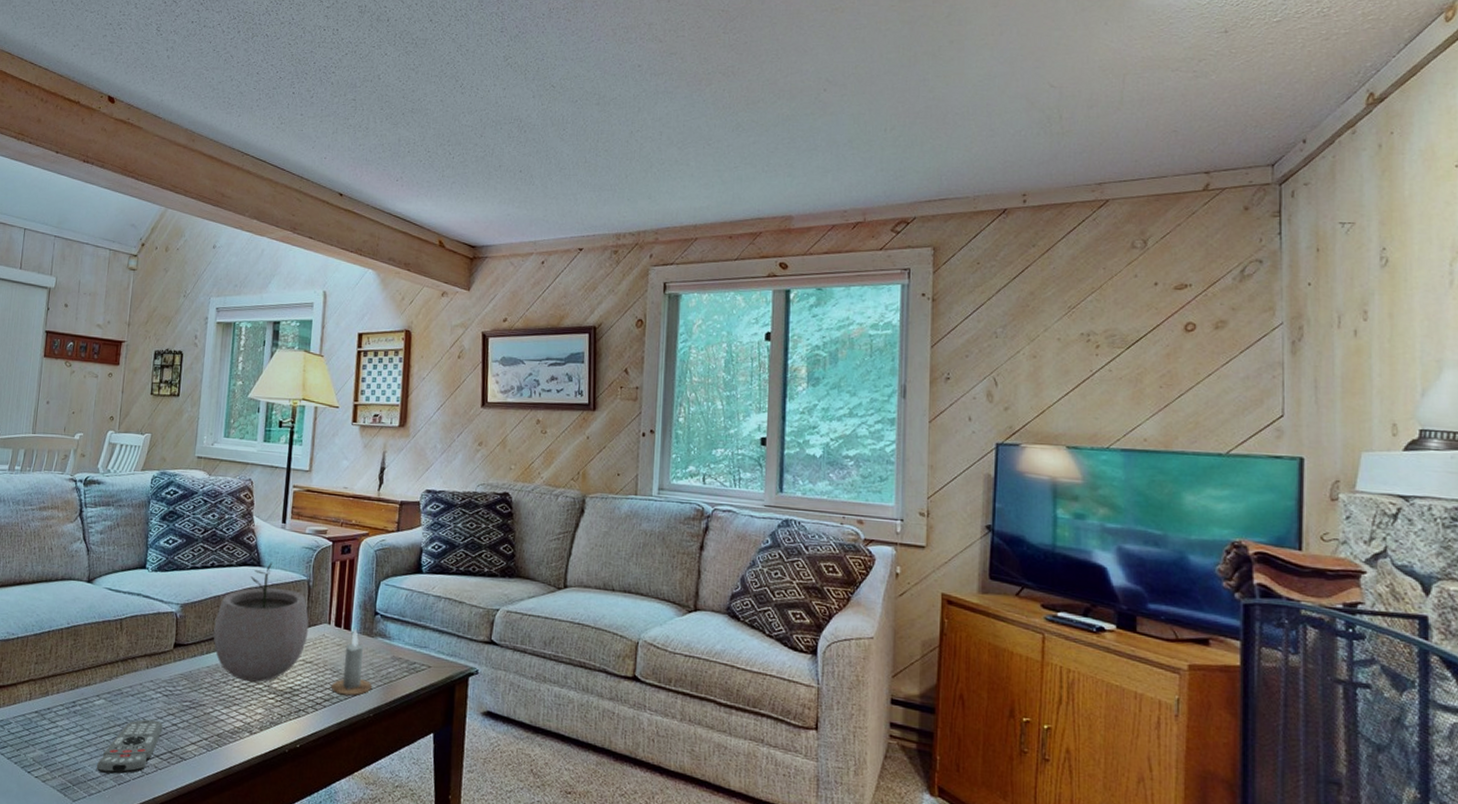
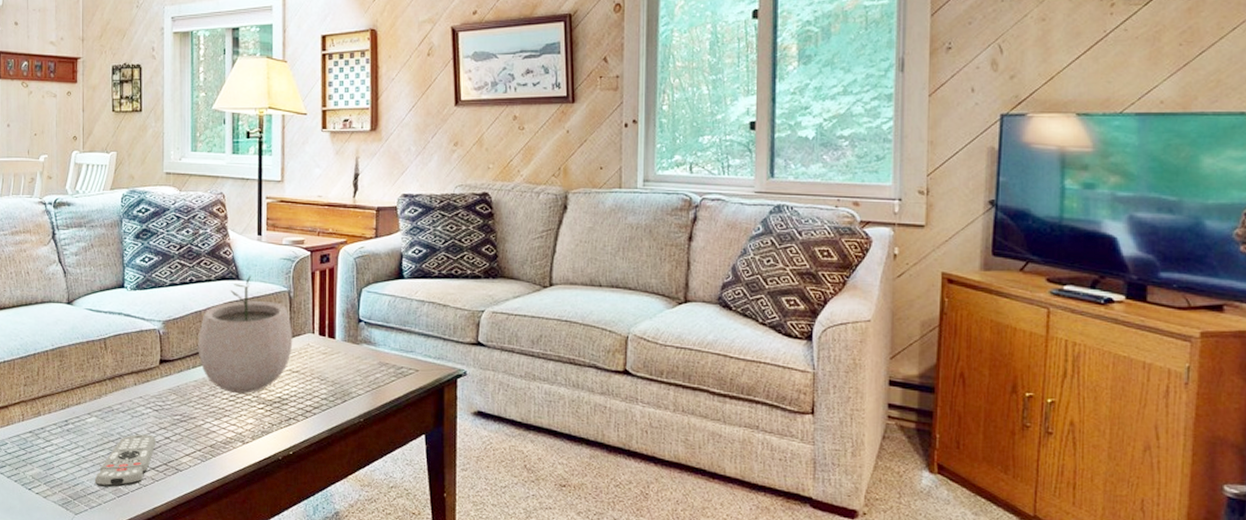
candle: present [330,629,372,696] -> none [319,337,360,402]

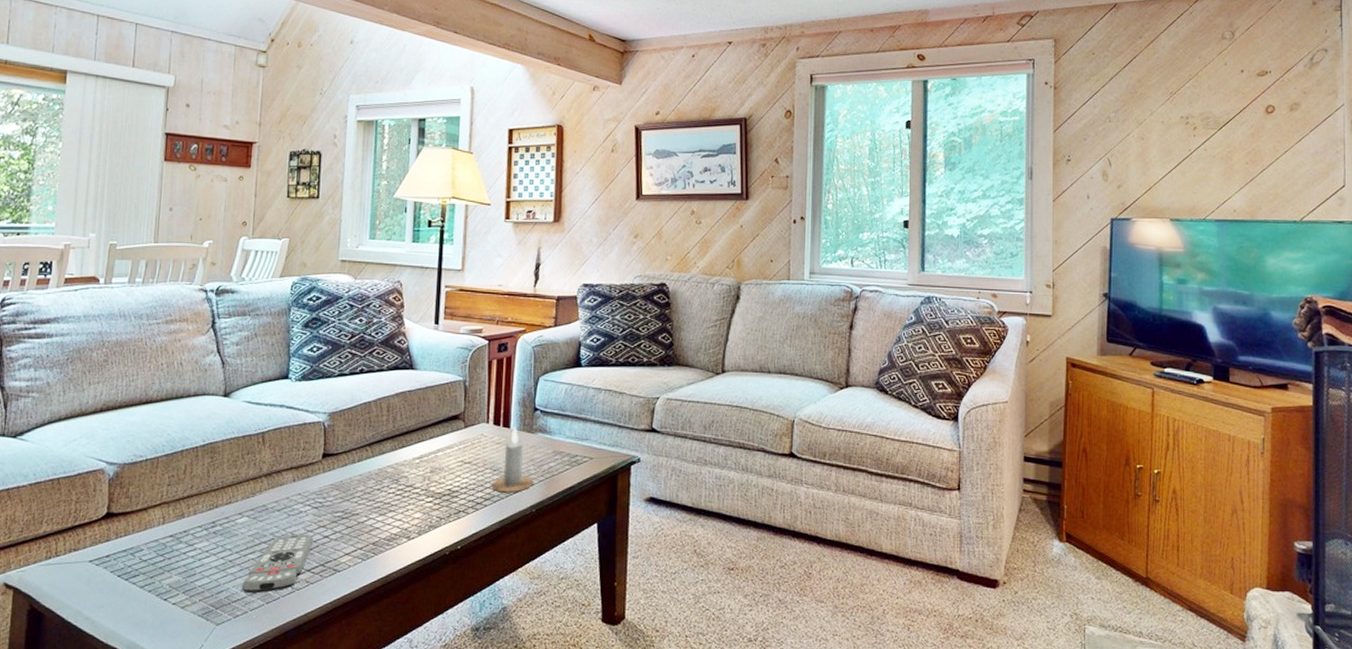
plant pot: present [198,274,293,393] -> none [365,363,467,487]
candle: none [319,337,360,402] -> present [491,426,533,493]

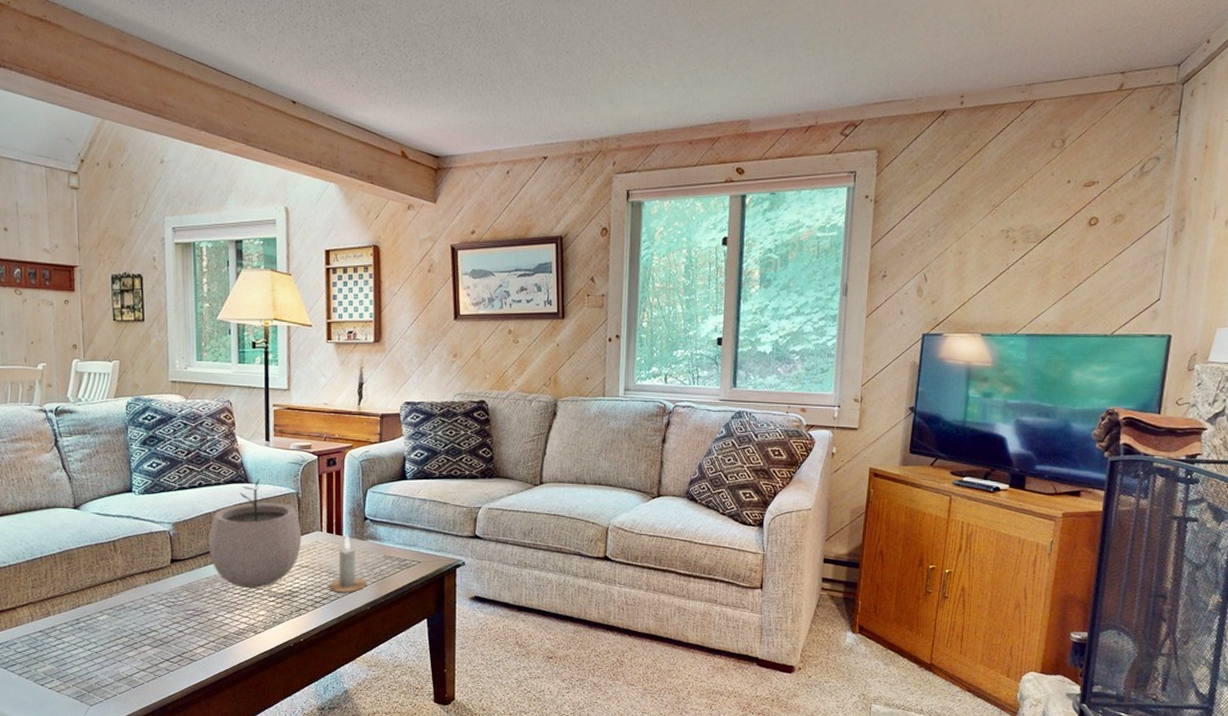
remote control: present [241,533,314,593] -> none [108,629,170,679]
plant pot: none [365,363,467,487] -> present [208,477,302,588]

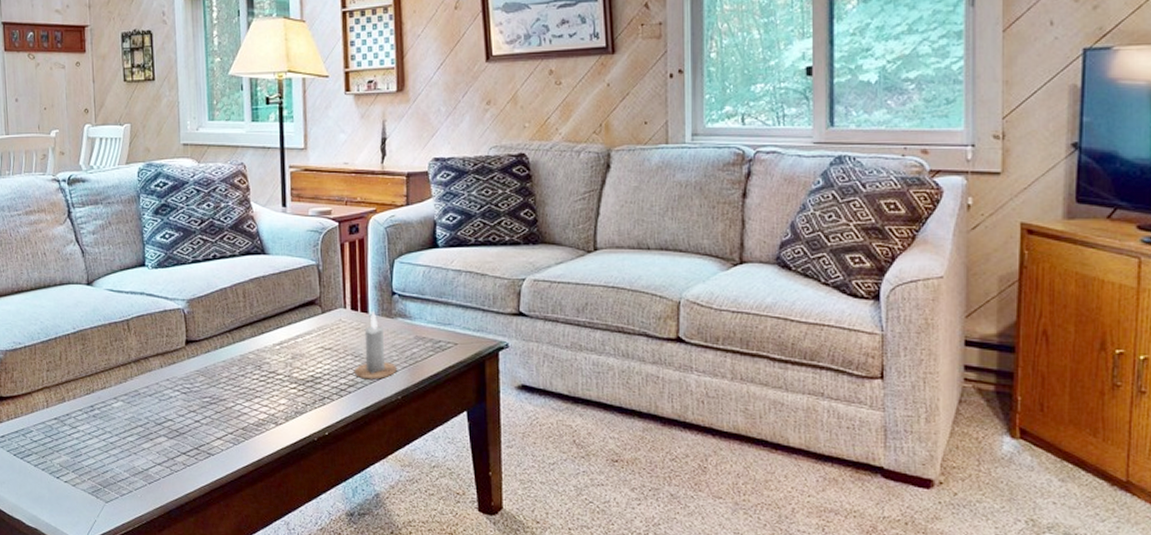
plant pot: present [208,477,302,588] -> none [224,248,324,373]

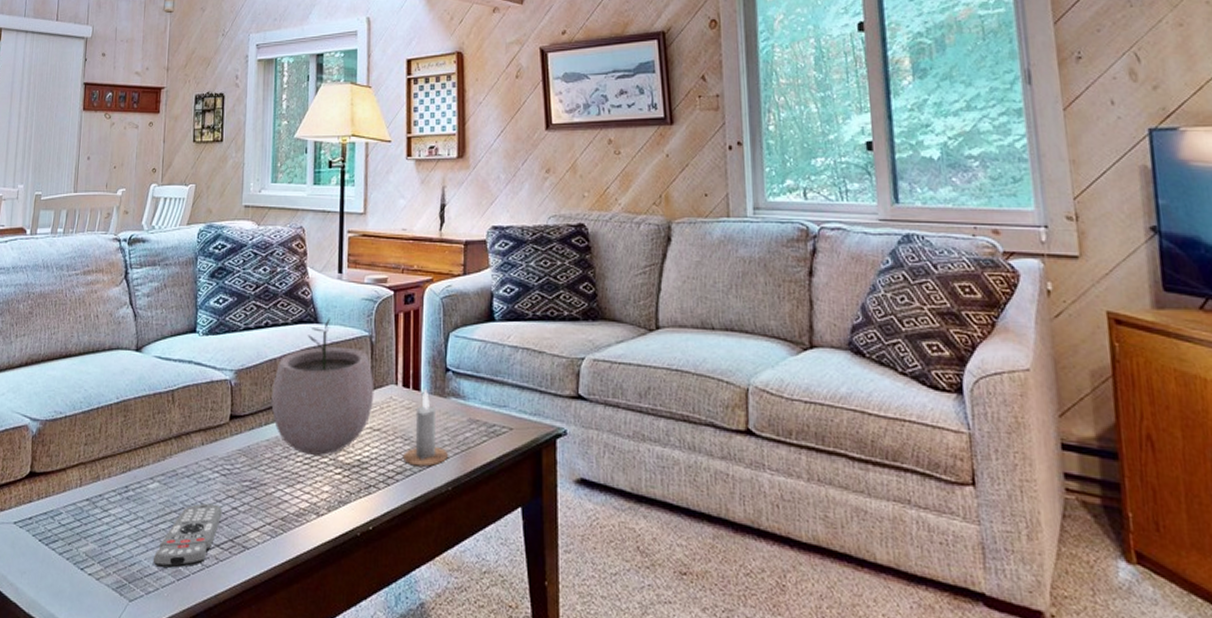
remote control: none [124,418,186,474] -> present [152,503,222,568]
plant pot: none [224,248,324,373] -> present [271,317,374,455]

